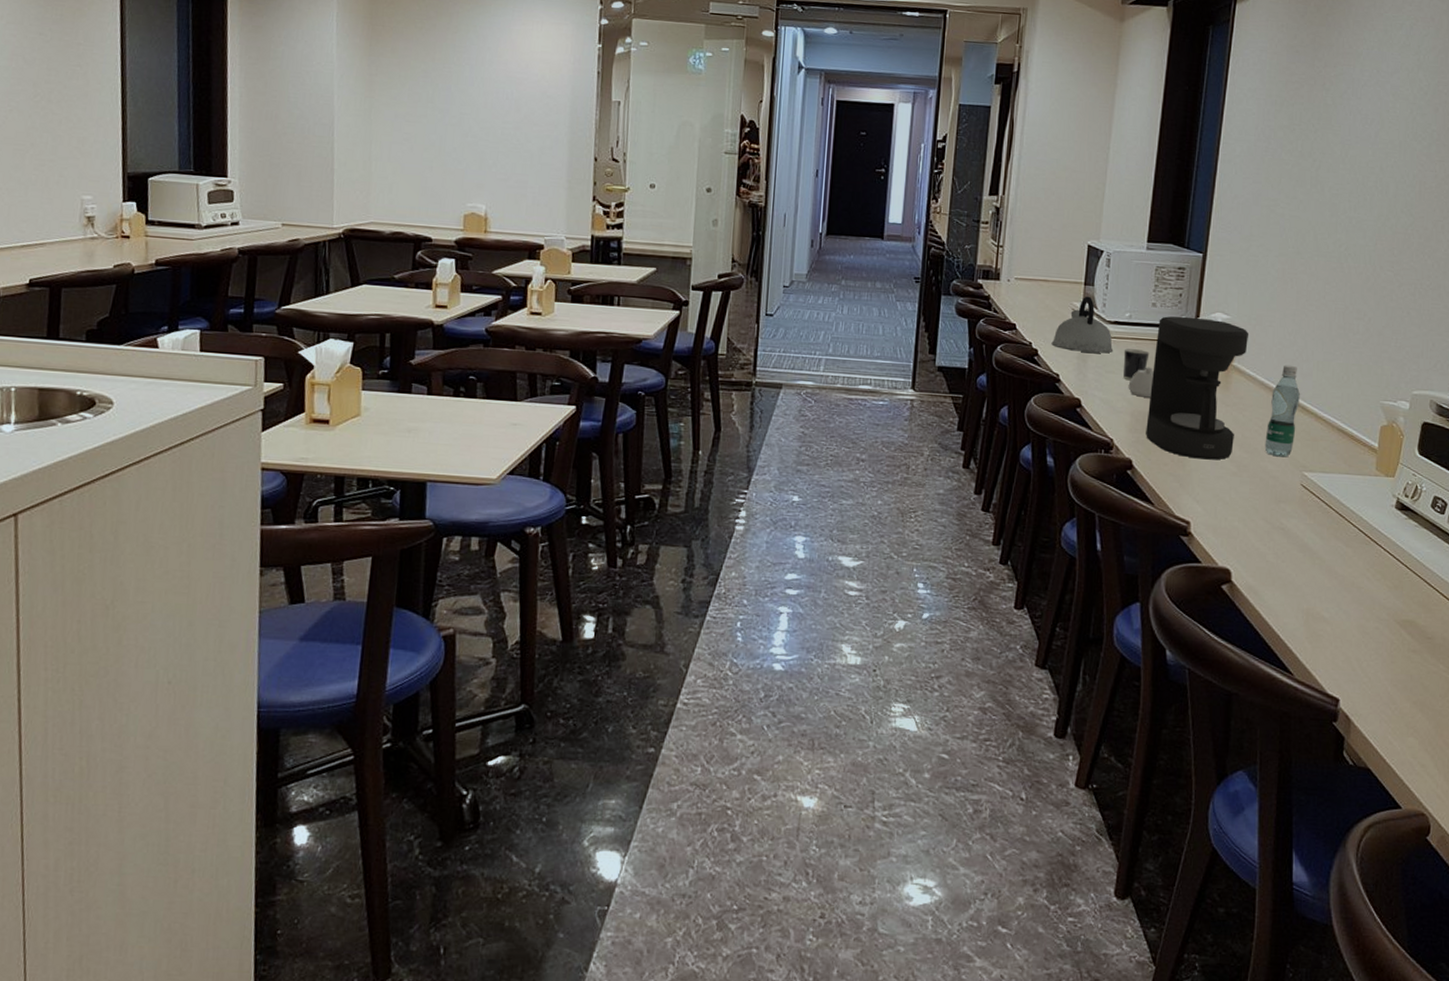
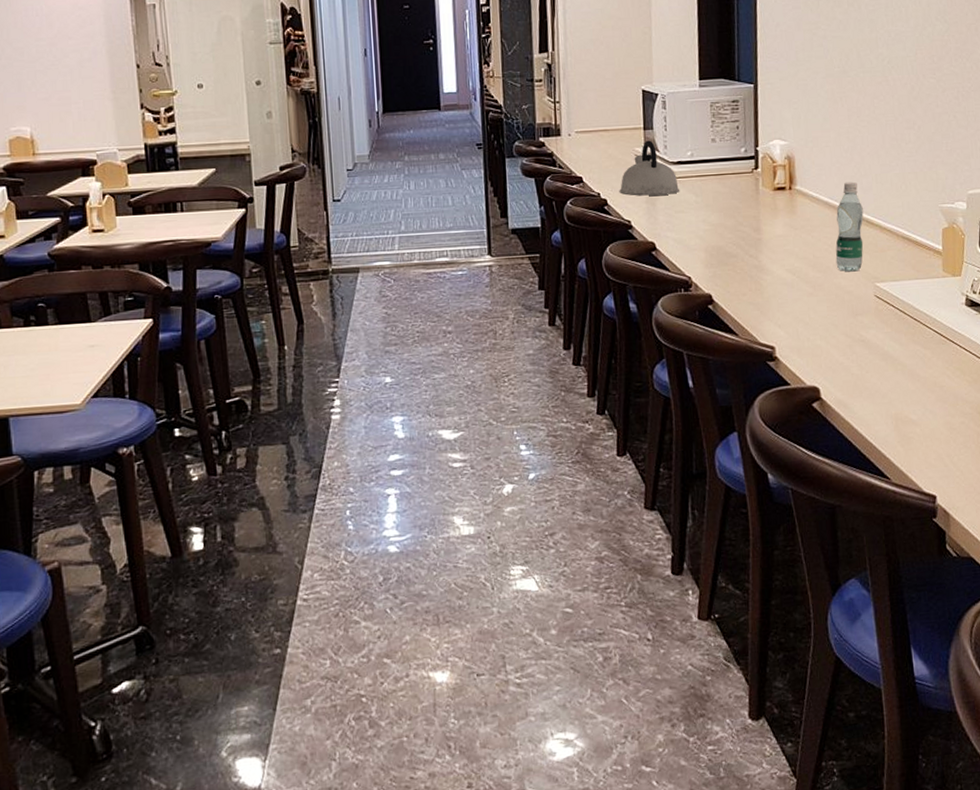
mug: present [1122,349,1150,381] -> none [690,186,716,218]
sugar bowl: present [1128,367,1154,398] -> none [698,201,723,232]
coffee maker: present [1146,316,1249,460] -> none [720,147,808,285]

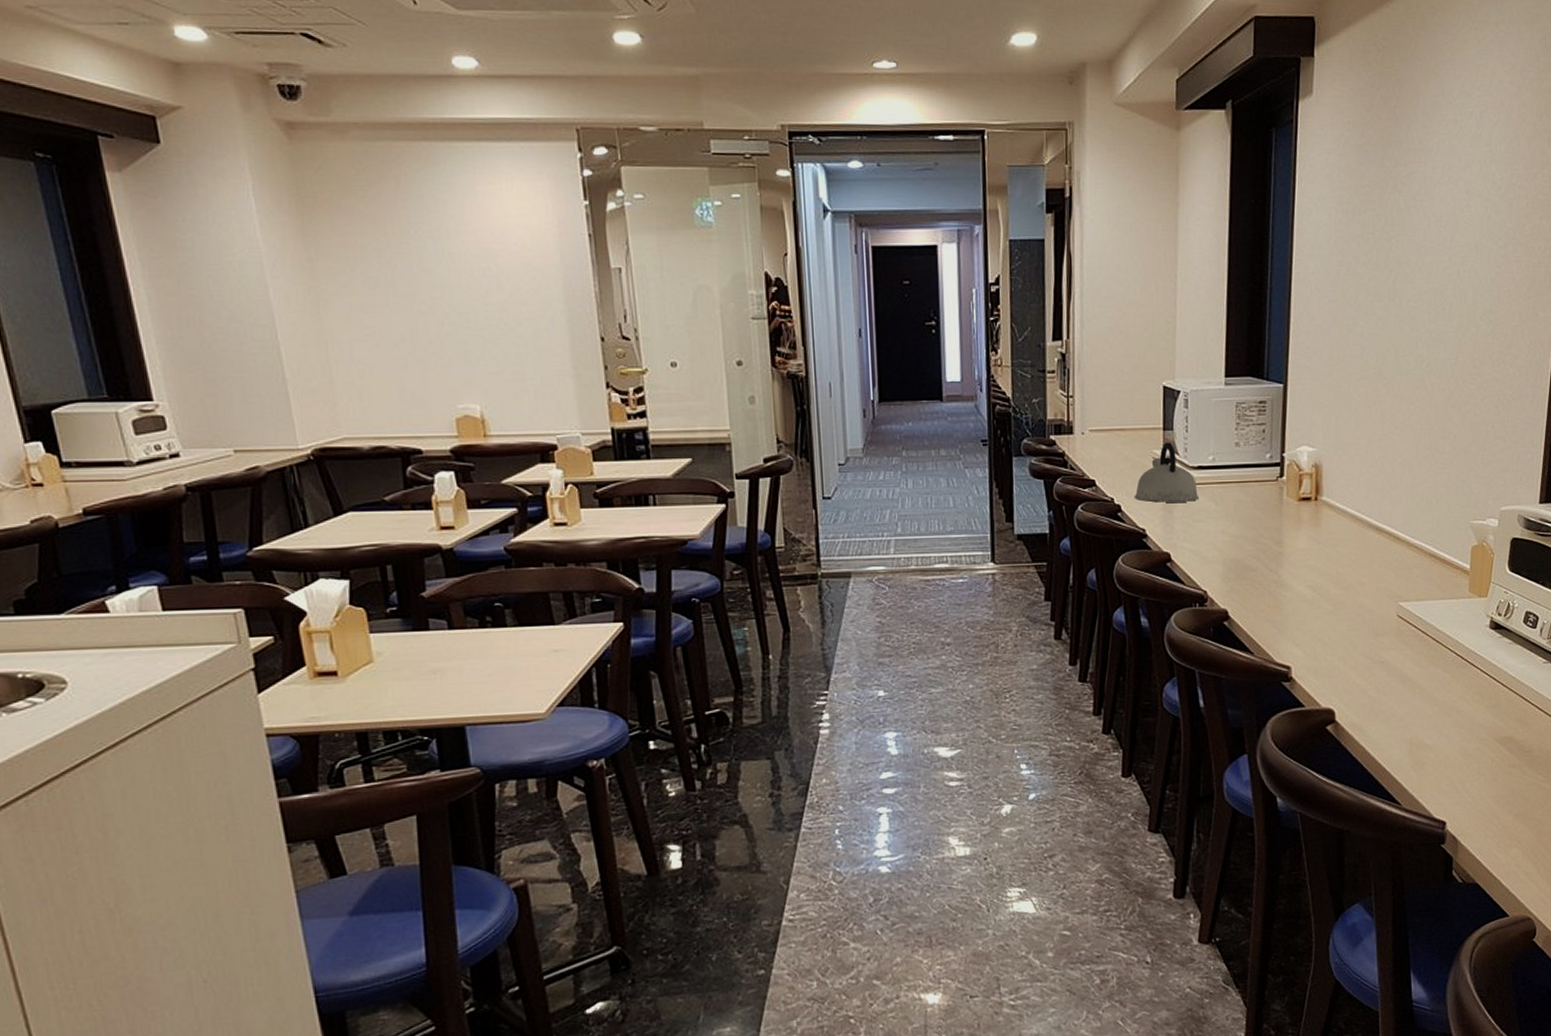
bottle: present [835,181,864,272] -> none [1359,493,1392,590]

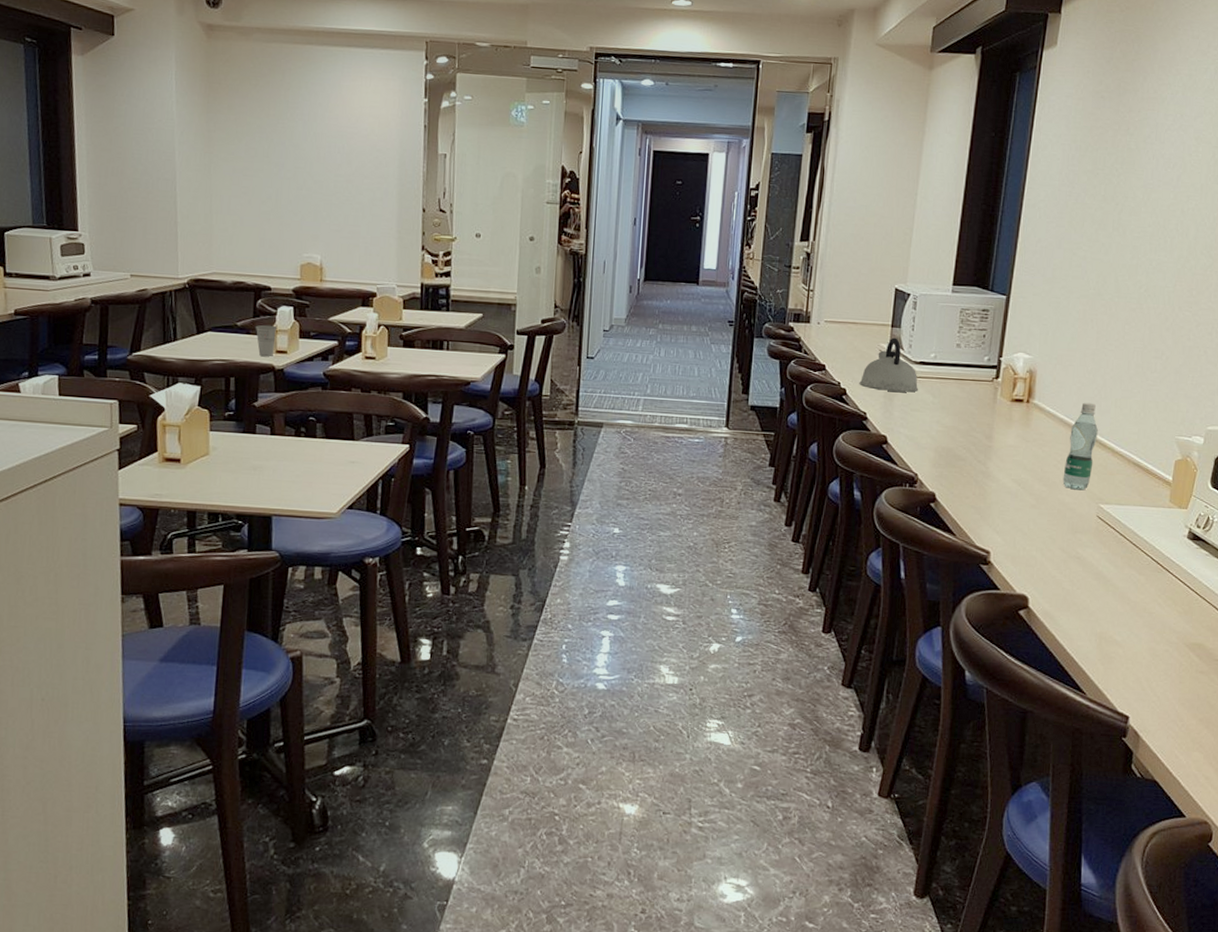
cup: none [408,496,438,535] -> present [255,324,278,356]
bottle: none [1359,493,1392,590] -> present [1063,402,1099,491]

